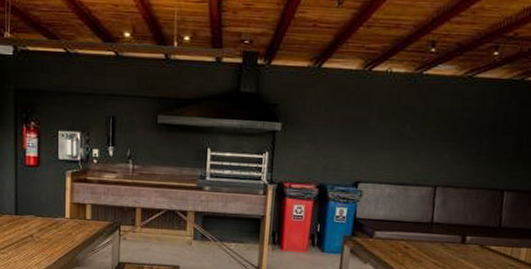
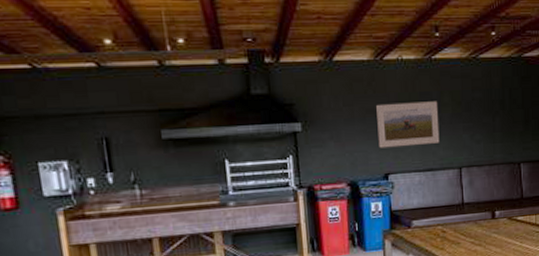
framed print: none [353,113,422,159] -> present [376,101,440,148]

